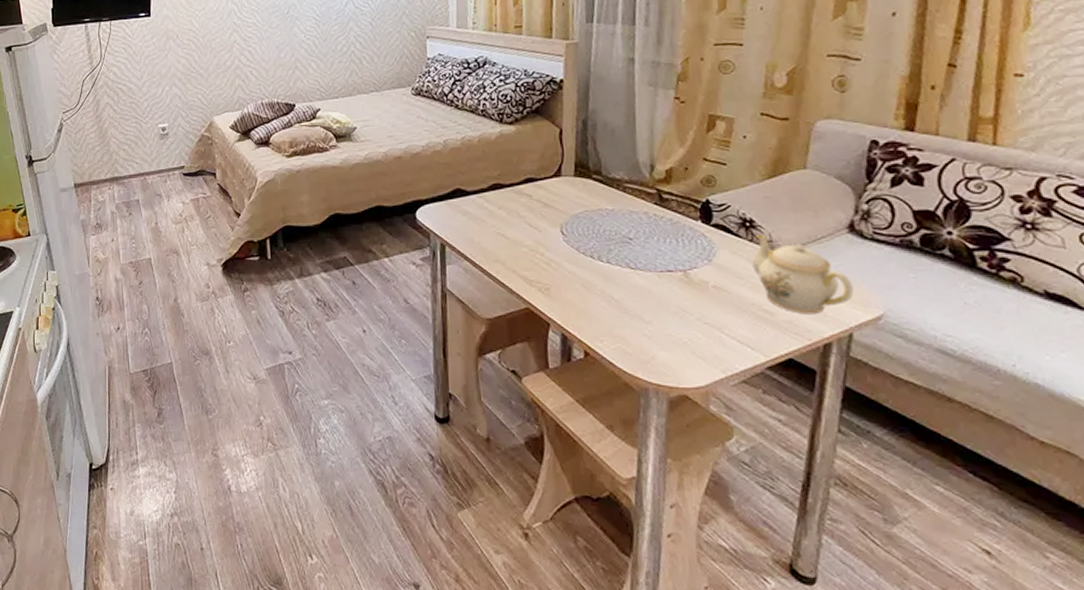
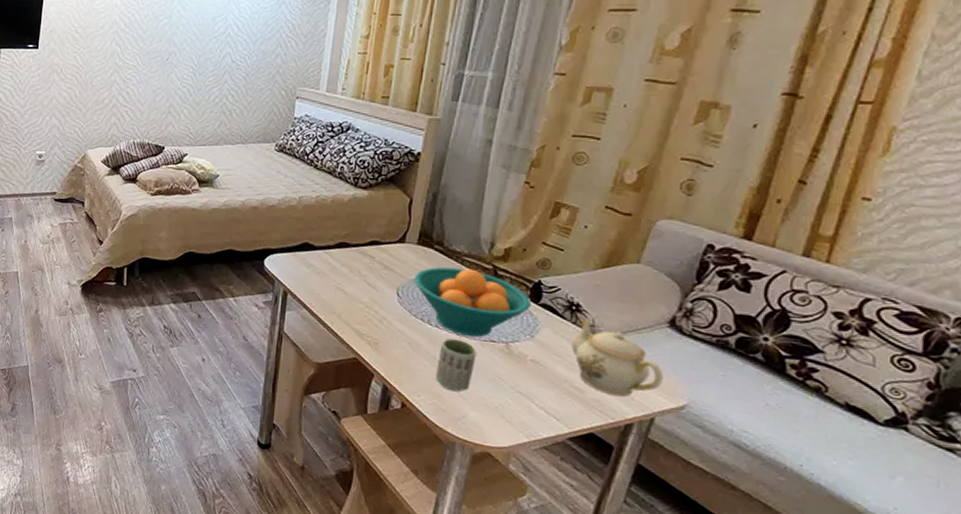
fruit bowl: none [576,195,703,269] -> present [414,267,531,338]
cup: none [615,273,656,332] -> present [436,338,477,392]

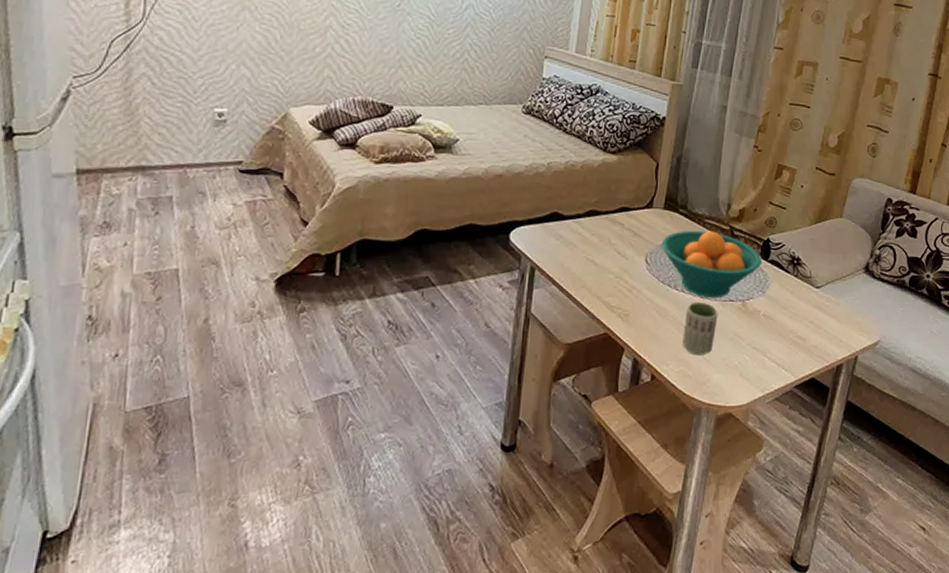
teapot: present [571,318,663,397] -> none [794,271,862,341]

